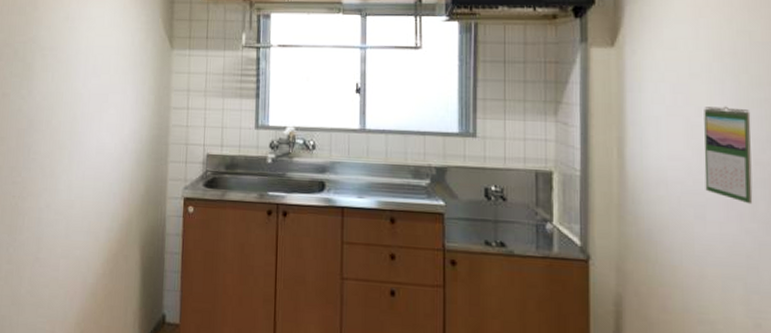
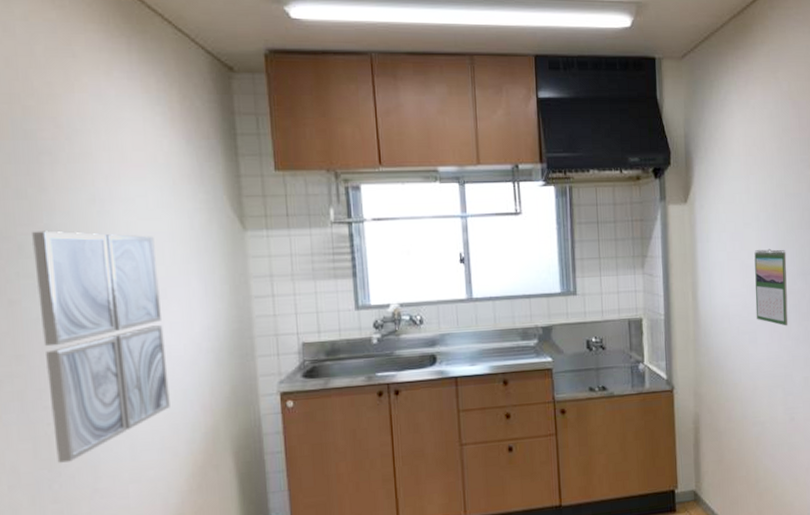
wall art: none [15,40,105,231] -> present [32,230,170,463]

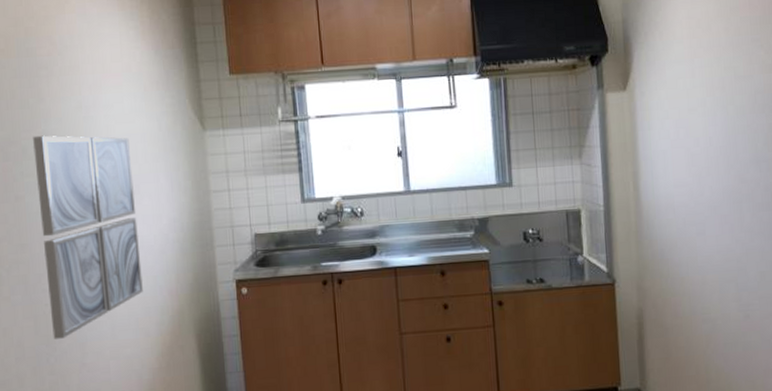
calendar: present [754,248,788,326] -> none [701,135,741,217]

